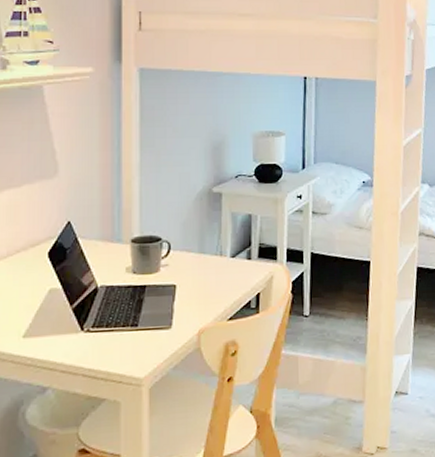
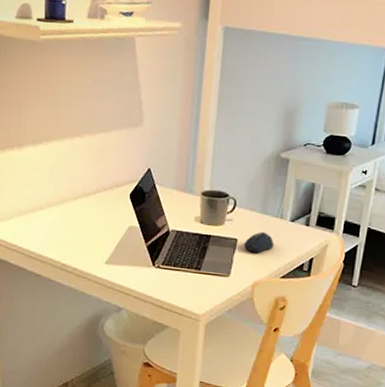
computer mouse: none [185,272,217,297] -> present [244,231,275,253]

